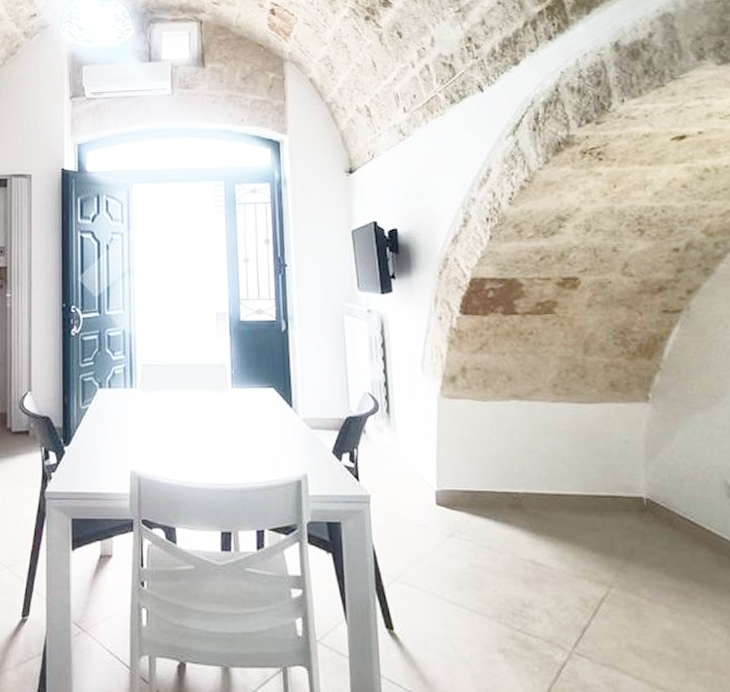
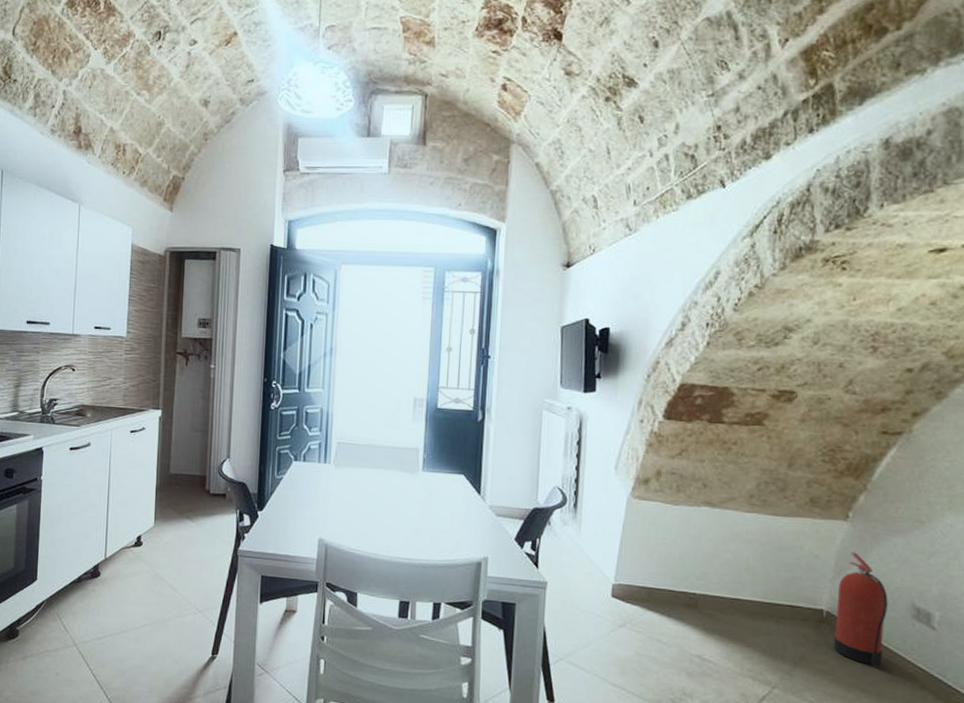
fire extinguisher: none [652,434,709,553] -> present [833,552,888,667]

